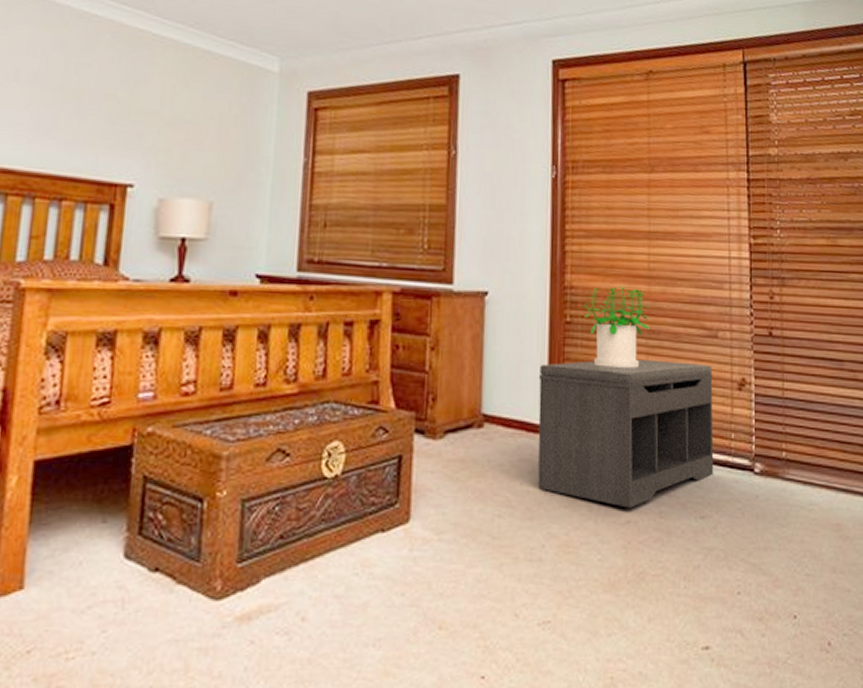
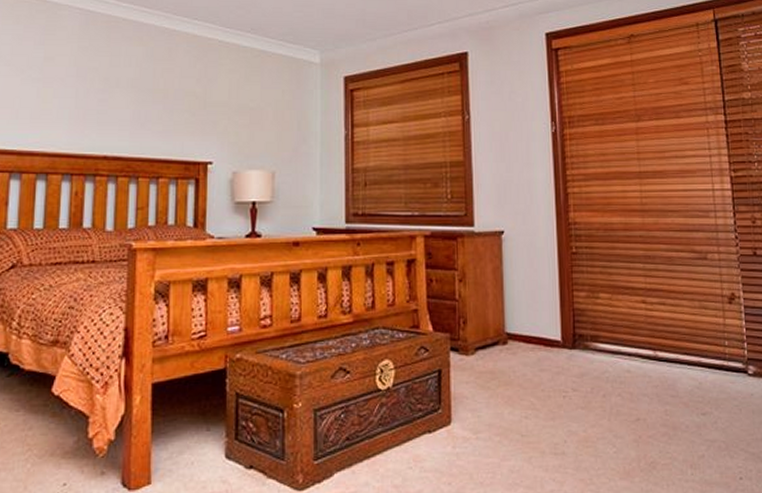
bench: present [538,359,714,508] -> none [551,281,711,408]
potted plant: present [584,286,651,368] -> none [587,220,646,289]

